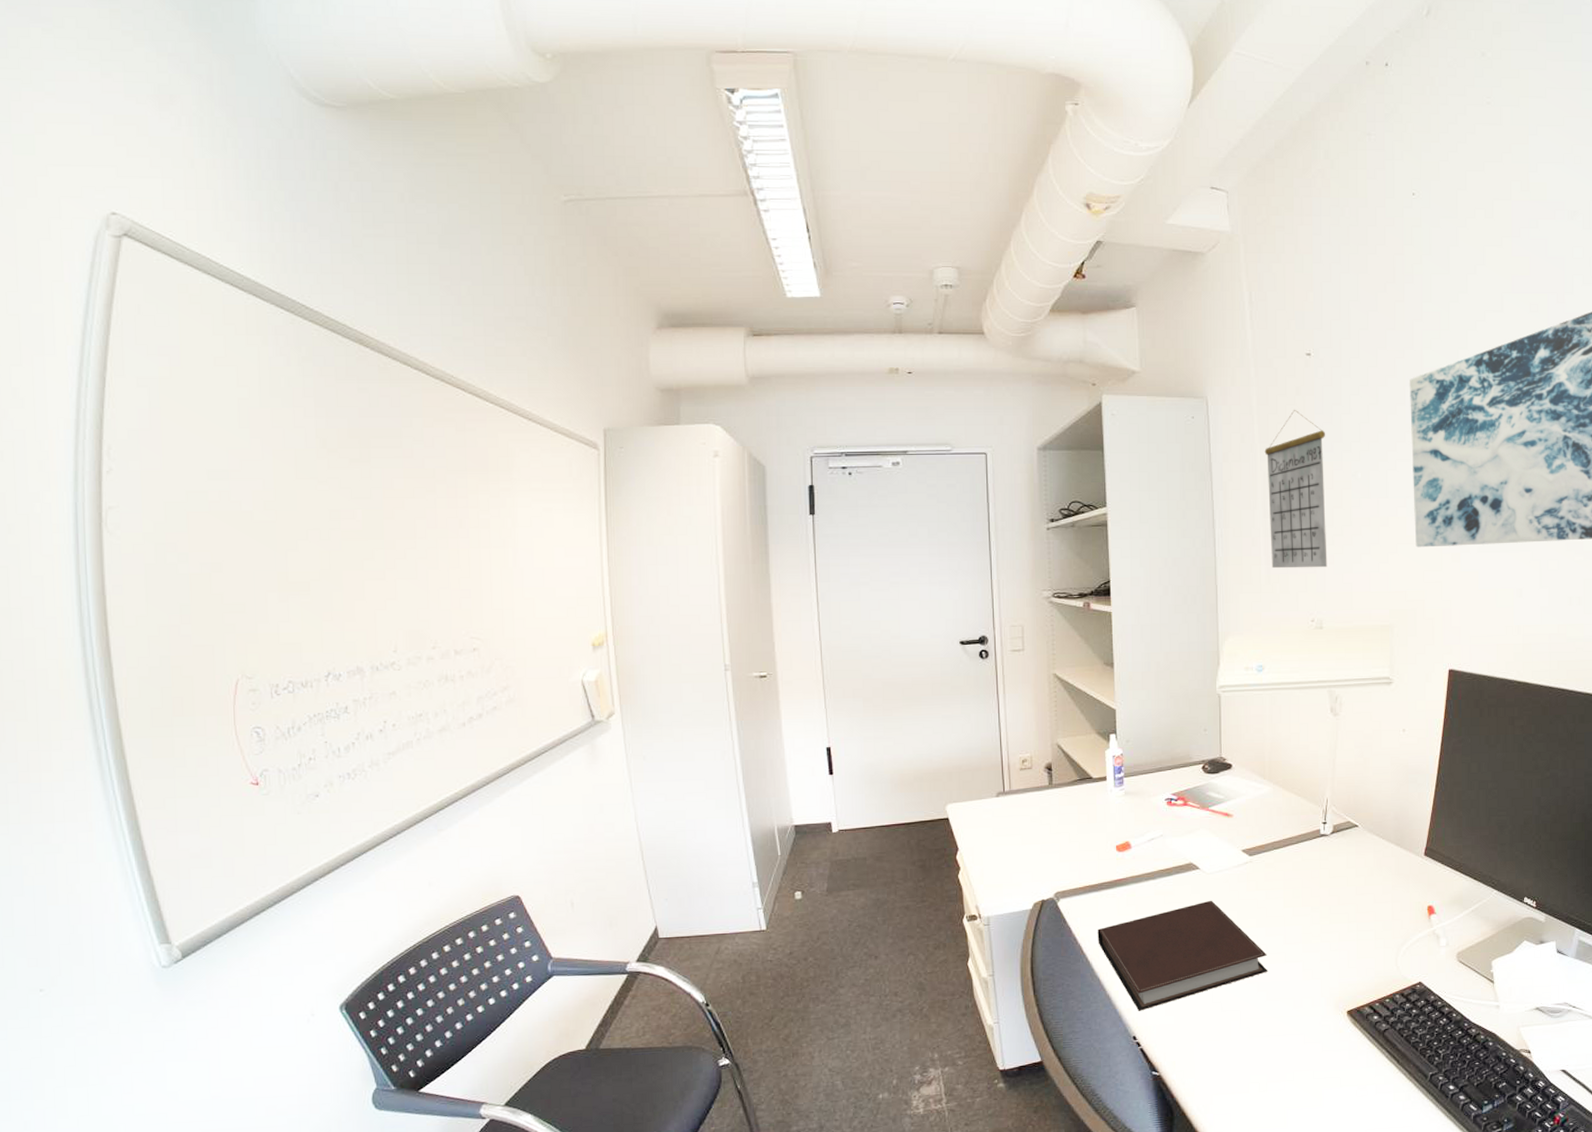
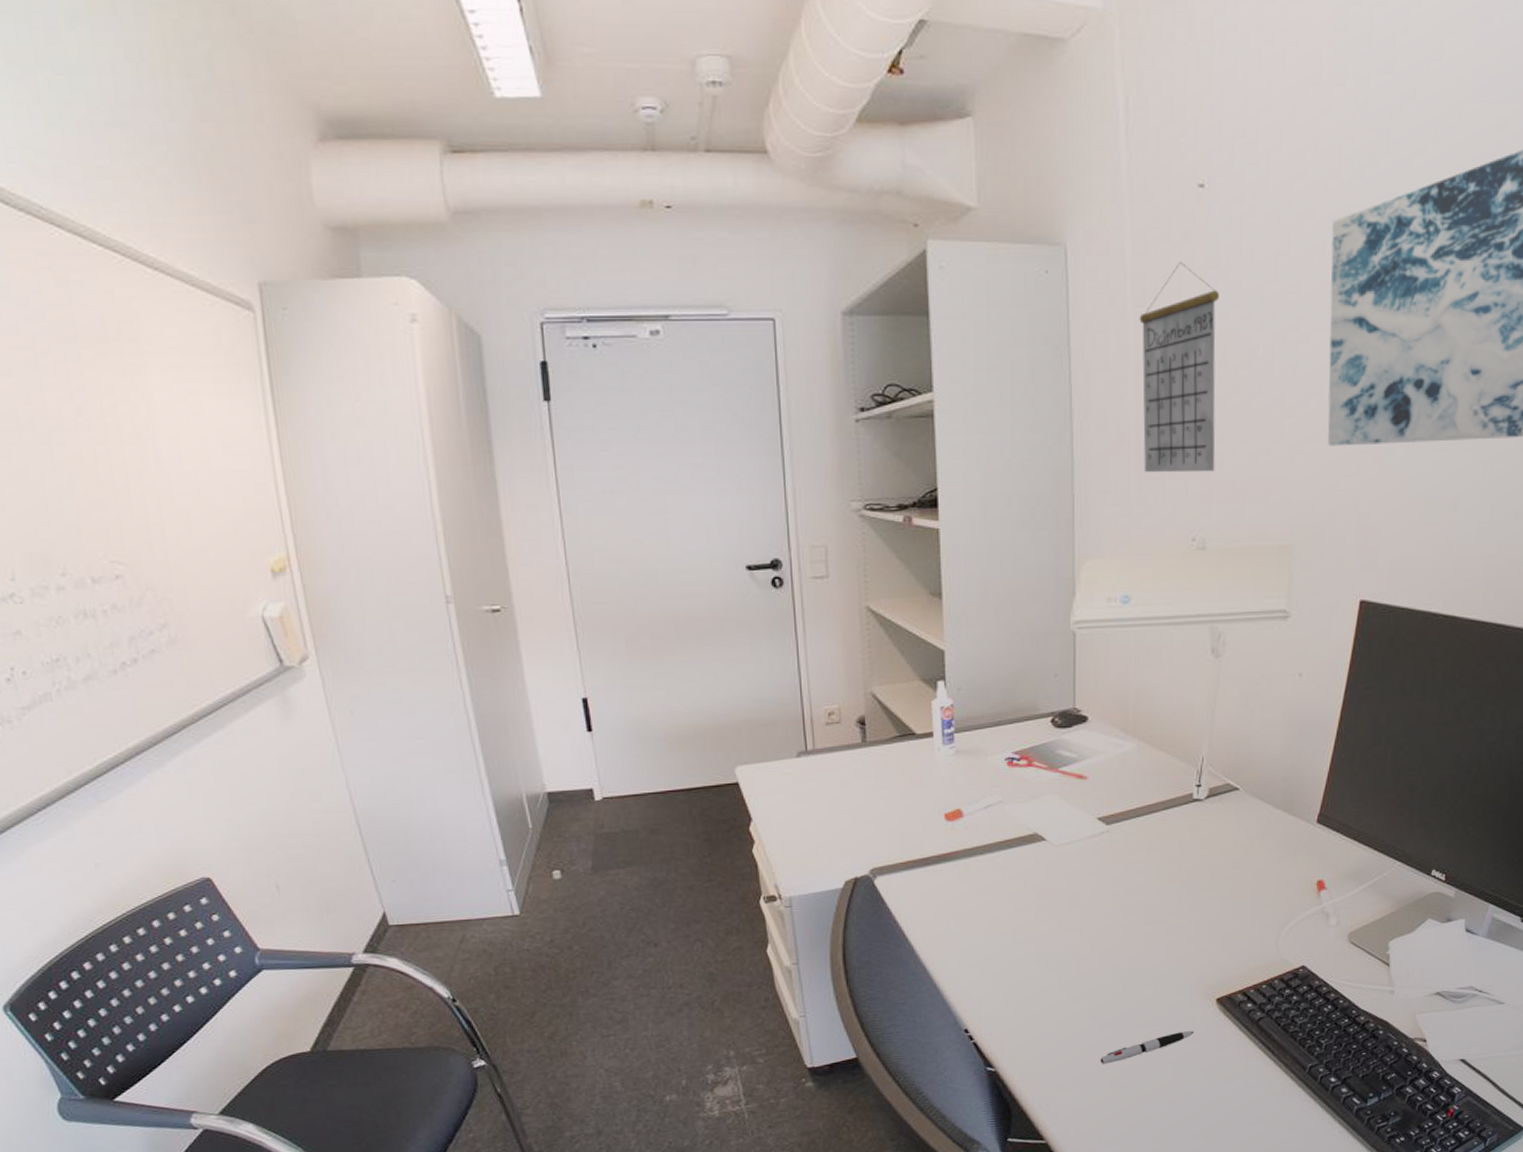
notebook: present [1097,900,1267,1011] -> none [922,876,1124,1002]
pen: none [1249,1040,1329,1070] -> present [1100,1031,1194,1064]

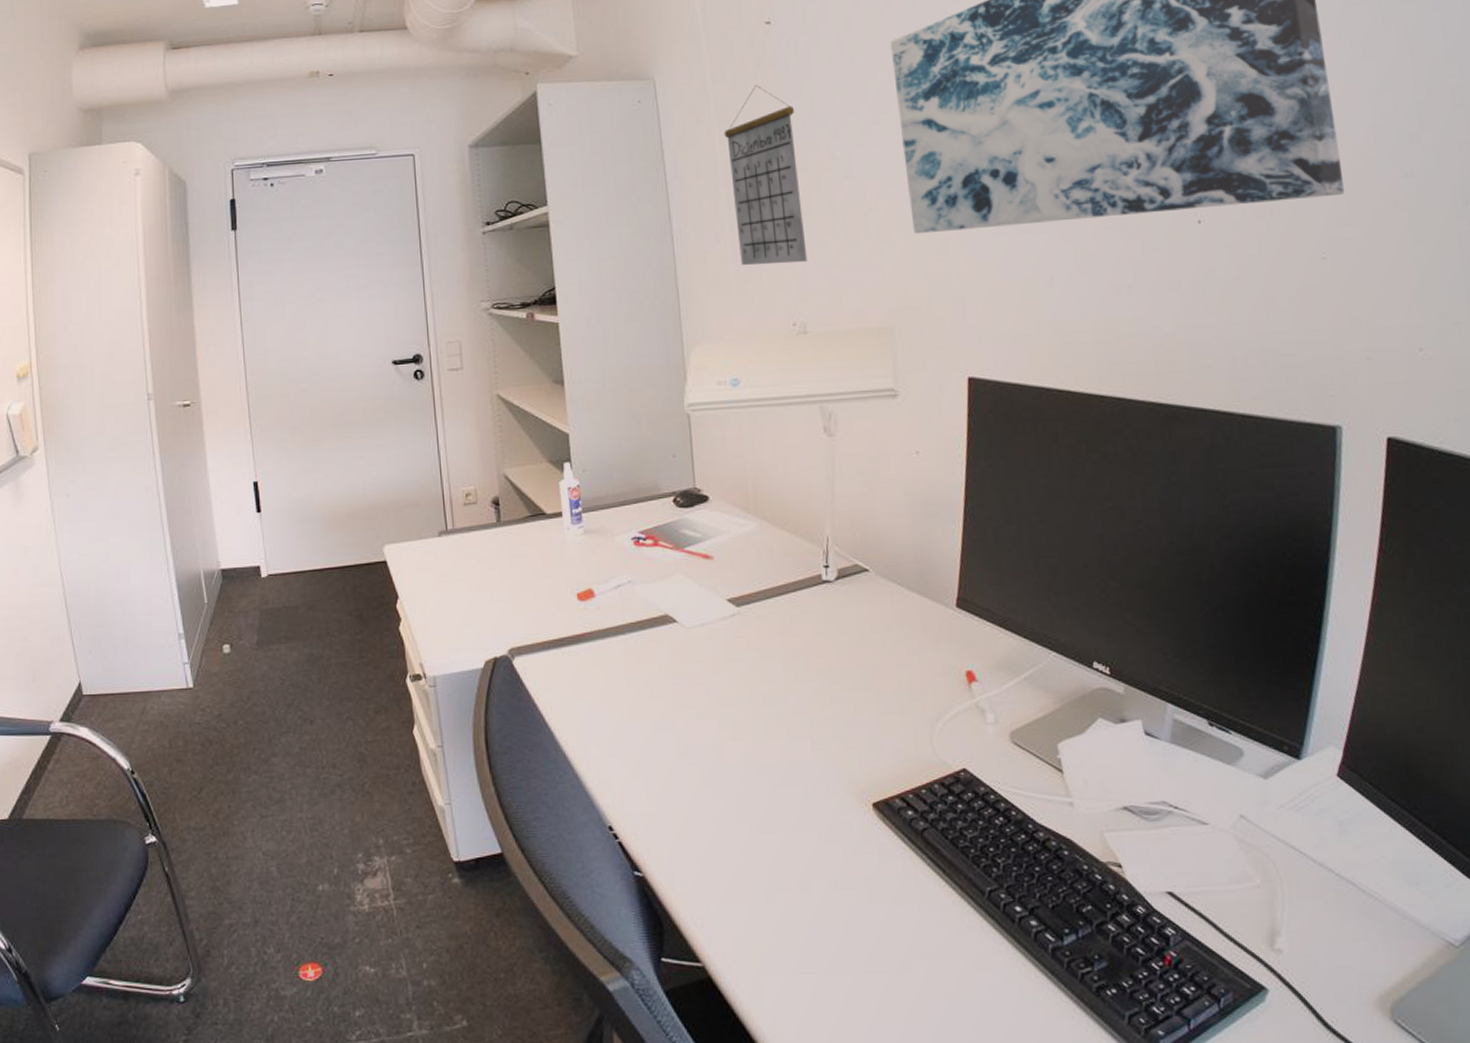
pen: present [1100,1031,1194,1064] -> none [753,840,853,875]

